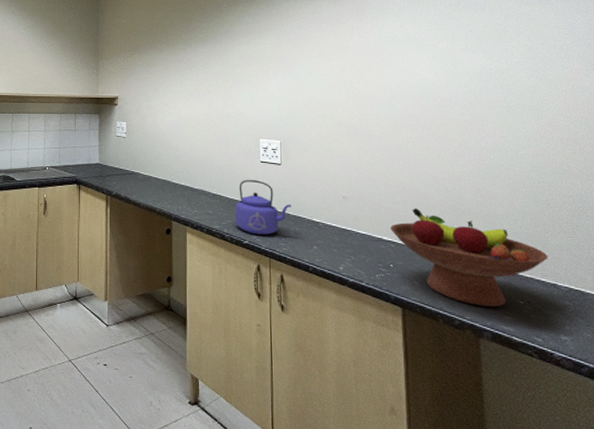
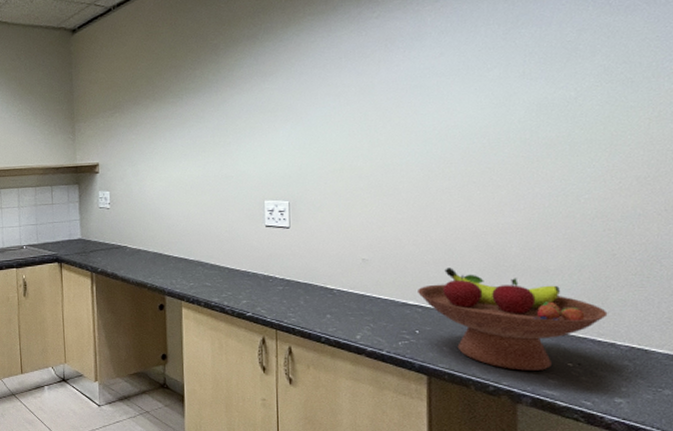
kettle: present [234,180,292,236] -> none [236,247,302,307]

